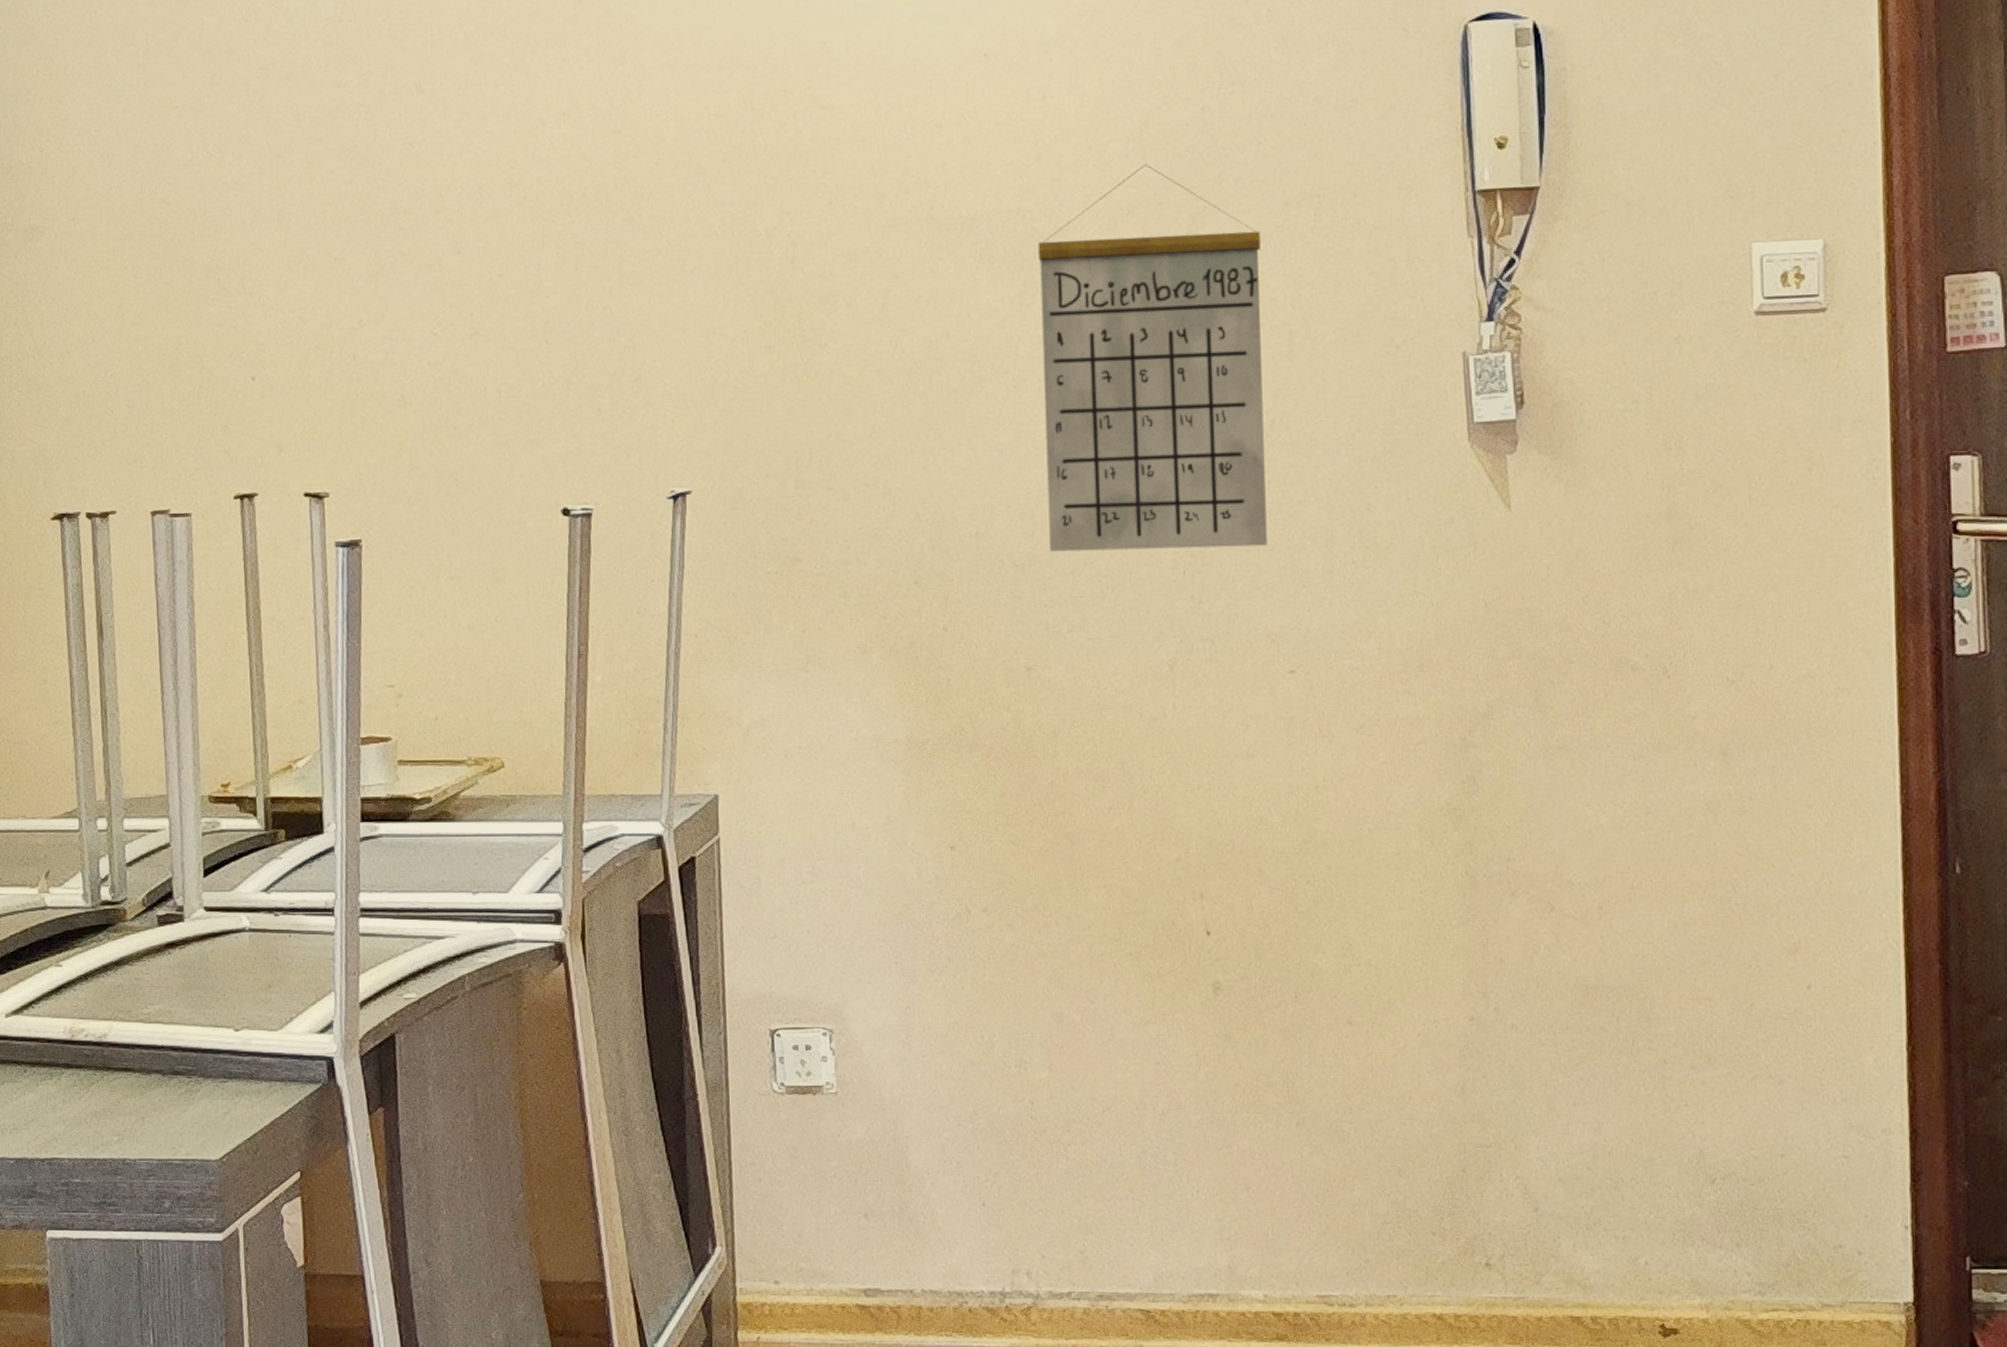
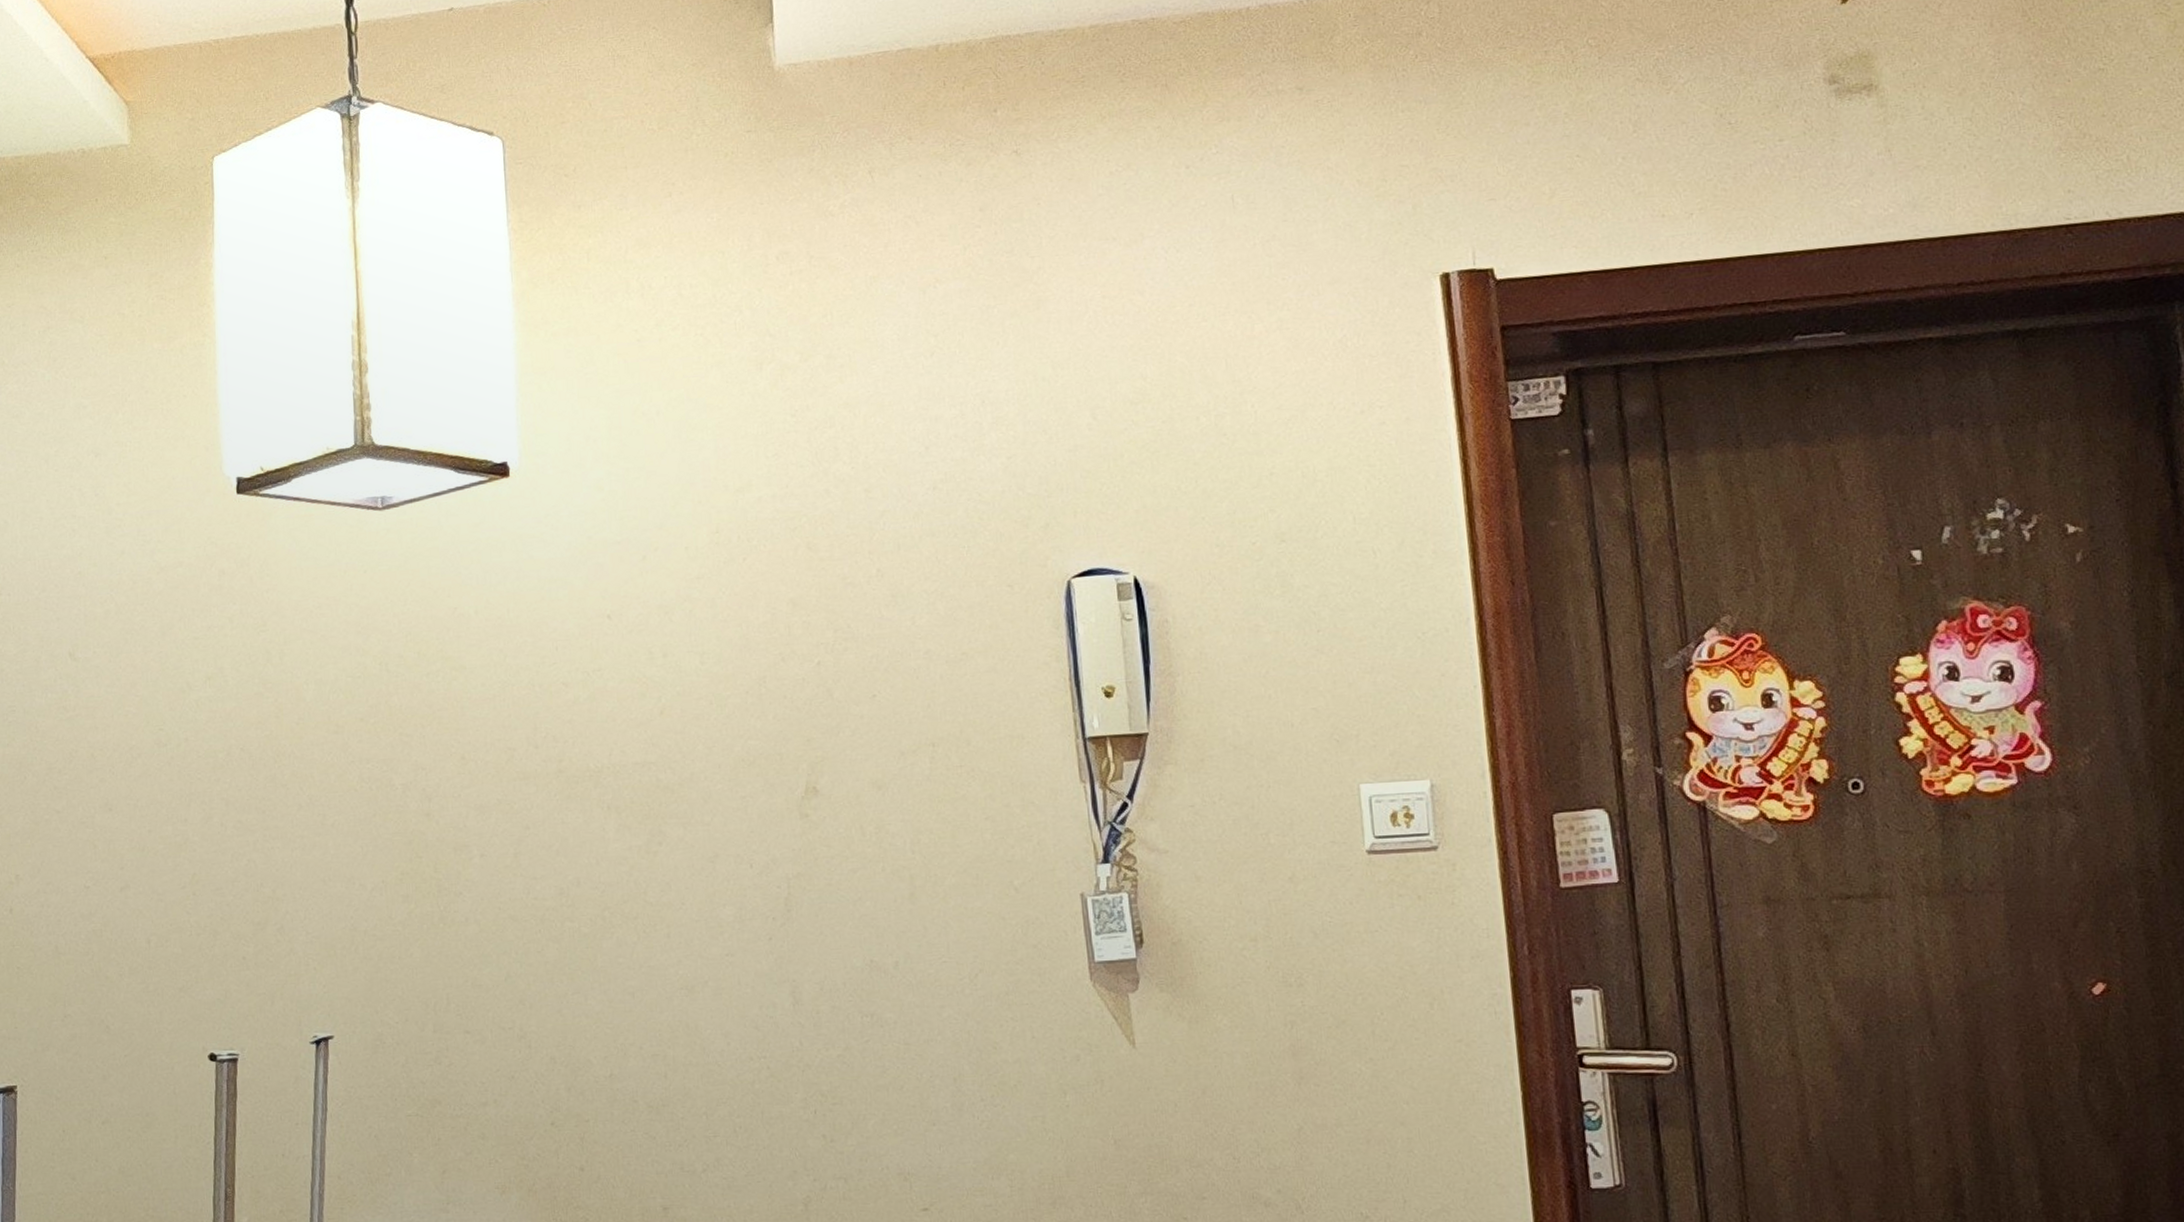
calendar: present [1038,164,1267,552] -> none [663,717,896,1093]

